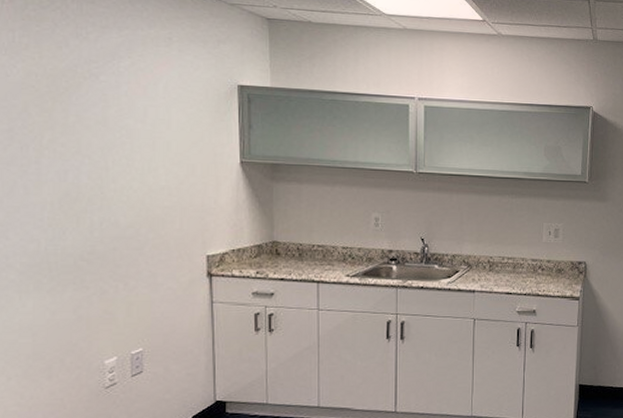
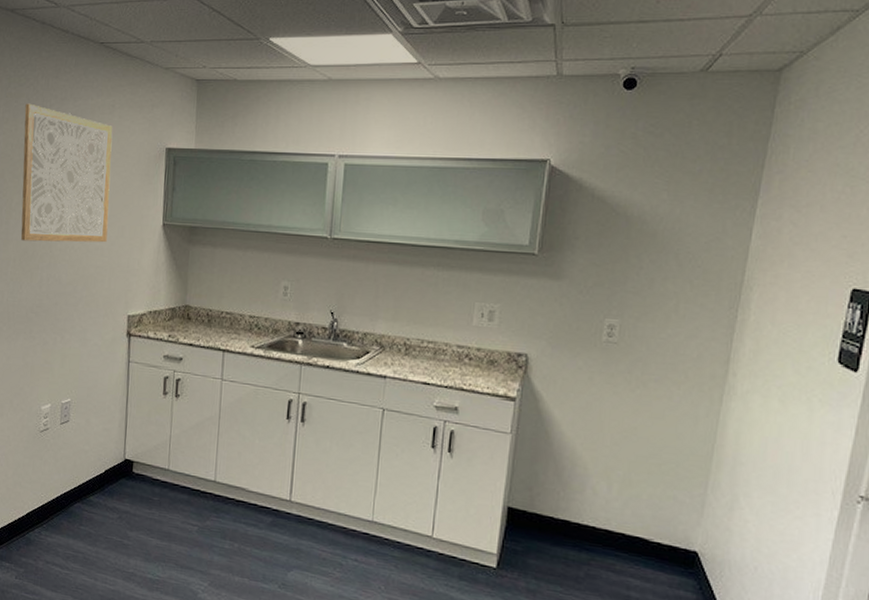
wall art: none [51,28,174,183] -> present [21,103,113,243]

